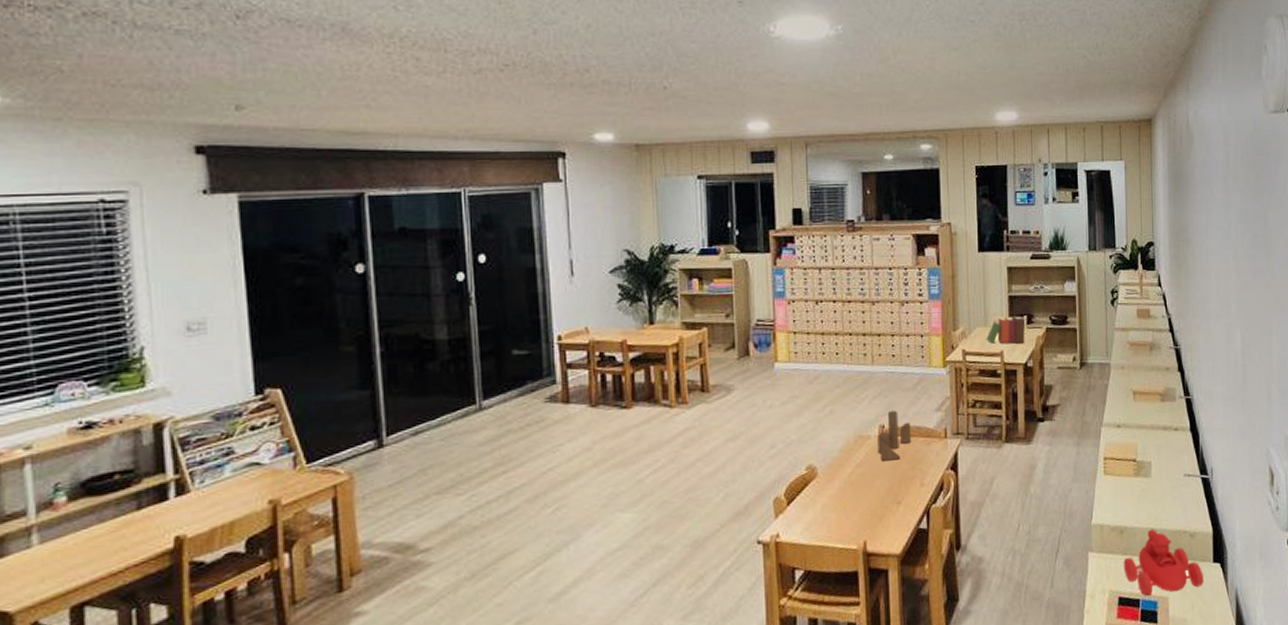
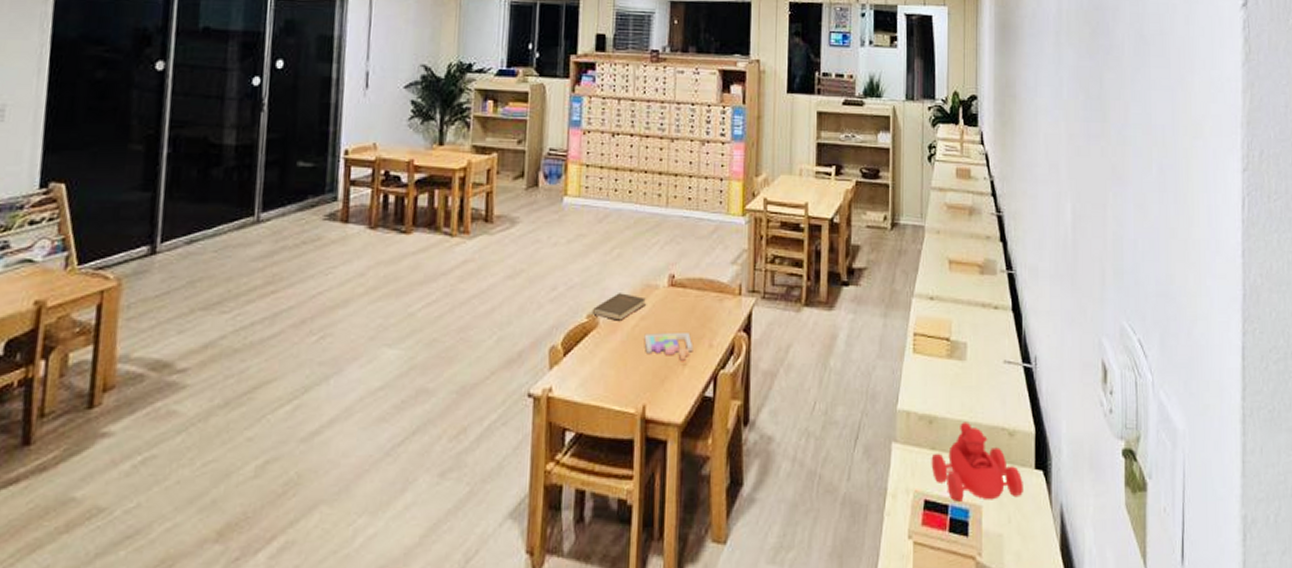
book: none [810,445,859,471] -> present [591,293,646,322]
puzzle: none [860,475,906,500] -> present [644,333,694,361]
wooden blocks: present [878,410,912,461] -> none [666,259,704,315]
books: present [986,316,1026,344] -> none [790,165,834,196]

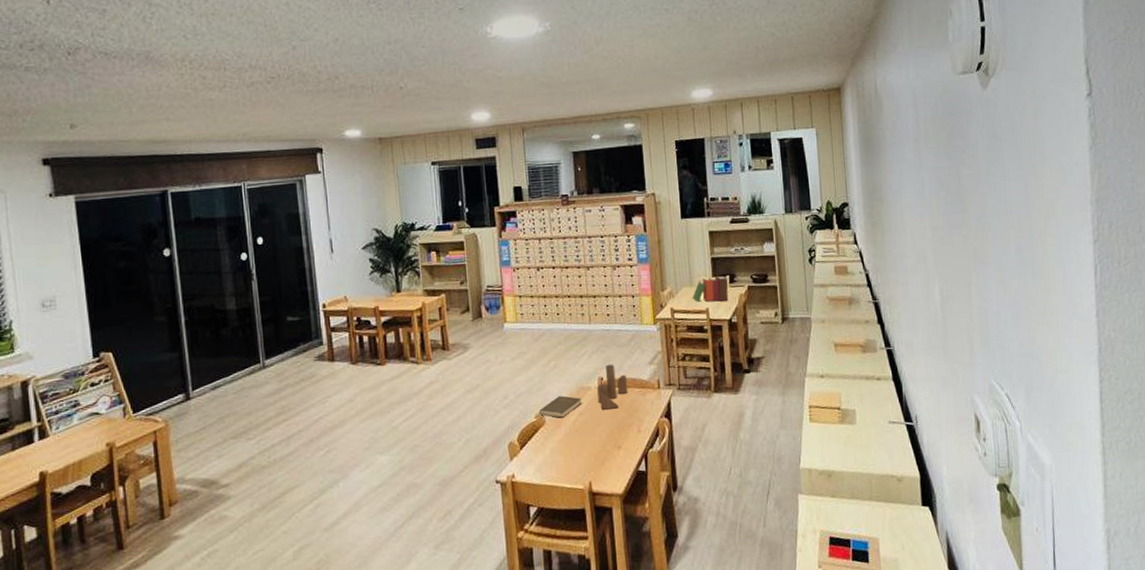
puzzle: present [644,333,694,361] -> none [583,422,625,445]
wooden blocks: none [666,259,704,315] -> present [597,364,628,410]
books: none [790,165,834,196] -> present [692,276,729,302]
toy car: present [931,422,1023,502] -> none [832,473,913,537]

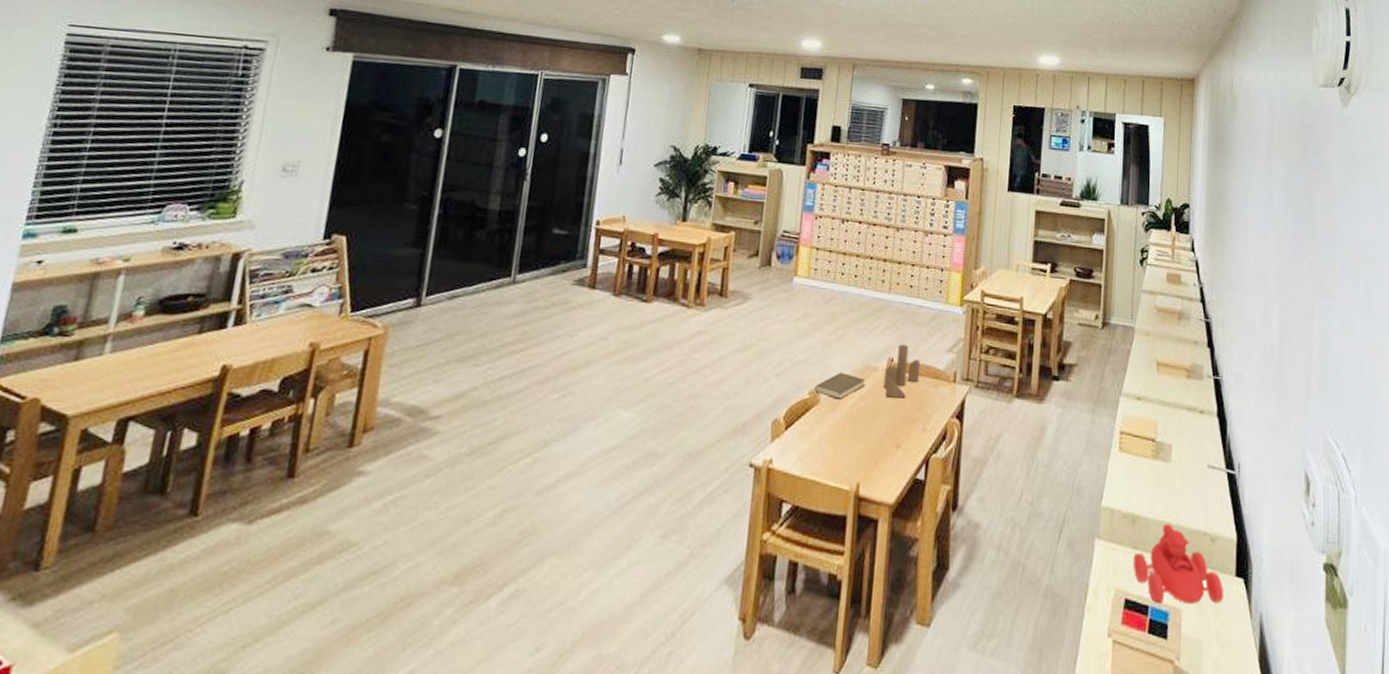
books: present [692,276,729,302] -> none [1007,262,1050,292]
toy car: none [832,473,913,537] -> present [1133,523,1223,605]

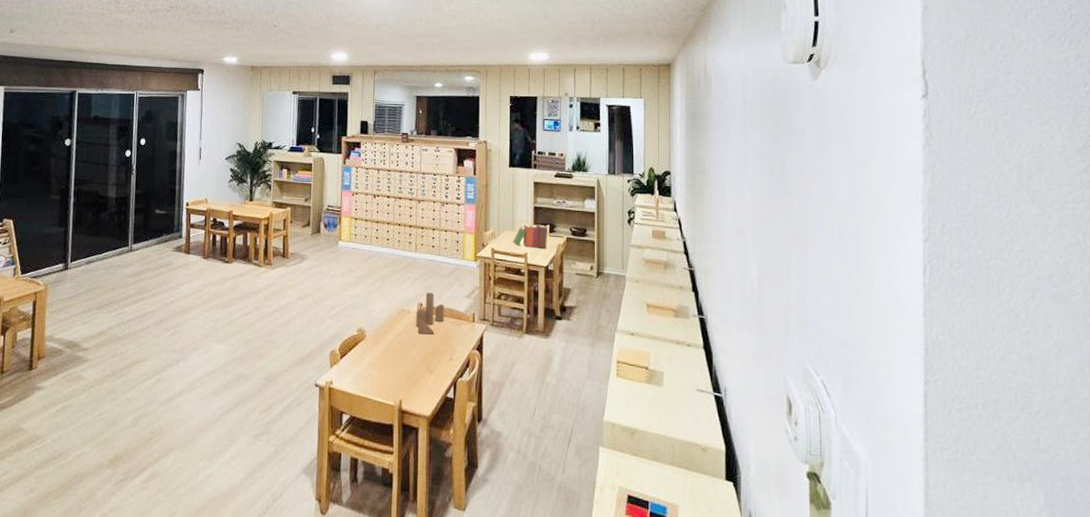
book: present [814,372,865,401] -> none [360,315,401,337]
books: none [1007,262,1050,292] -> present [513,224,548,249]
toy car: present [1133,523,1223,605] -> none [633,436,715,502]

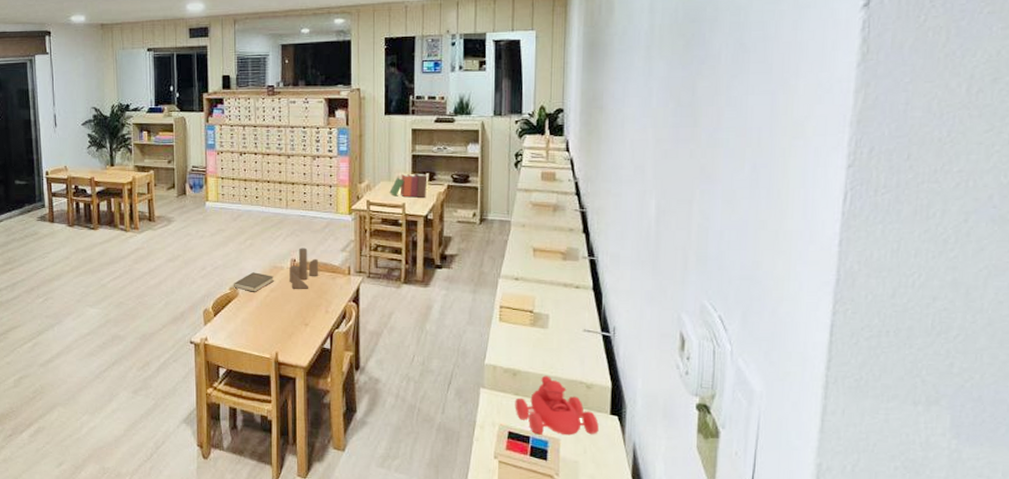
book: none [360,315,401,337] -> present [233,272,274,293]
toy car: none [633,436,715,502] -> present [515,375,599,436]

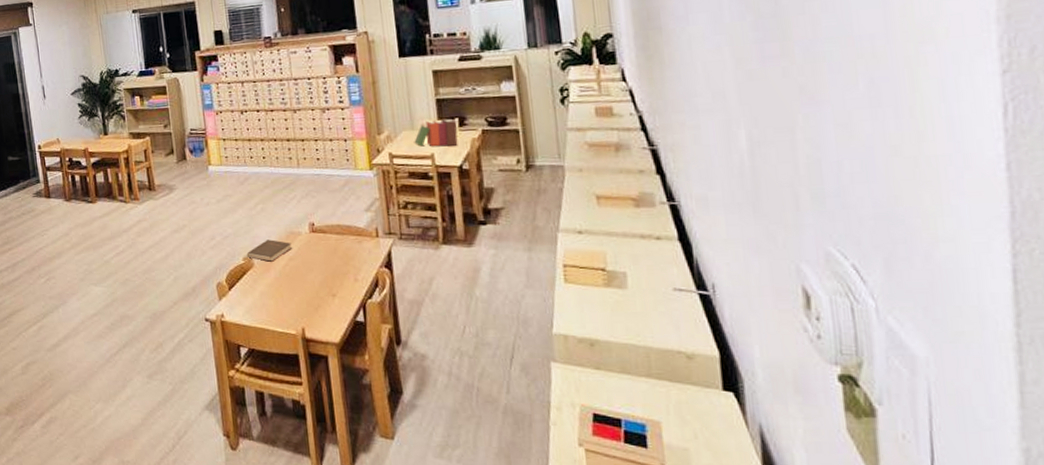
wooden blocks: present [290,247,319,289] -> none [308,209,342,256]
toy car: present [515,375,599,436] -> none [596,345,710,417]

